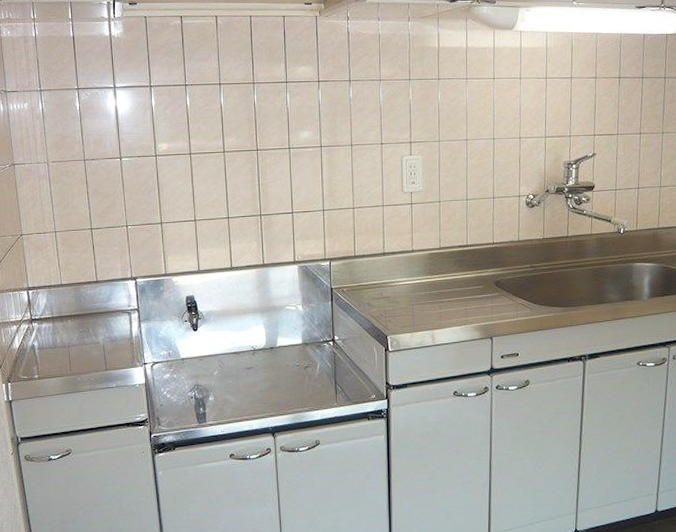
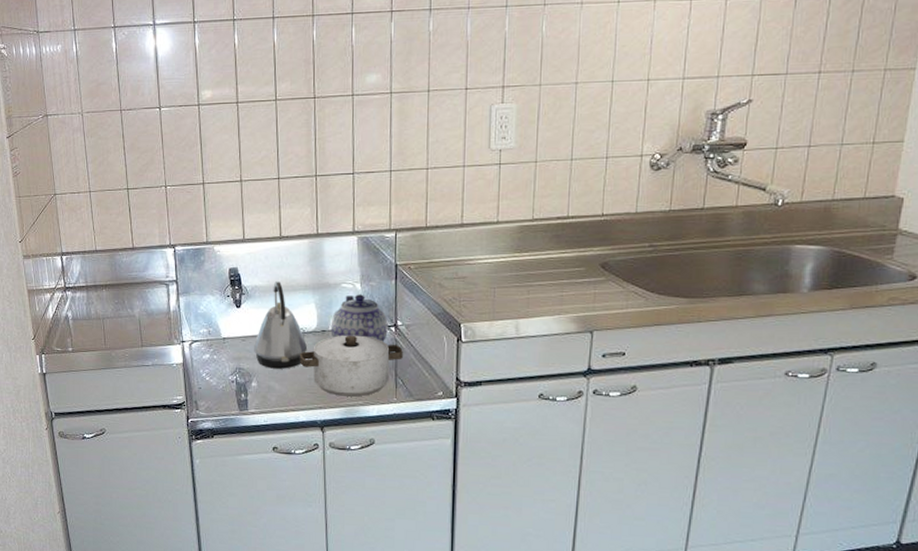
kettle: none [210,305,258,384] -> present [254,280,308,369]
cooking pot: none [251,350,341,404] -> present [299,335,403,397]
teapot: none [278,315,327,355] -> present [330,294,388,342]

